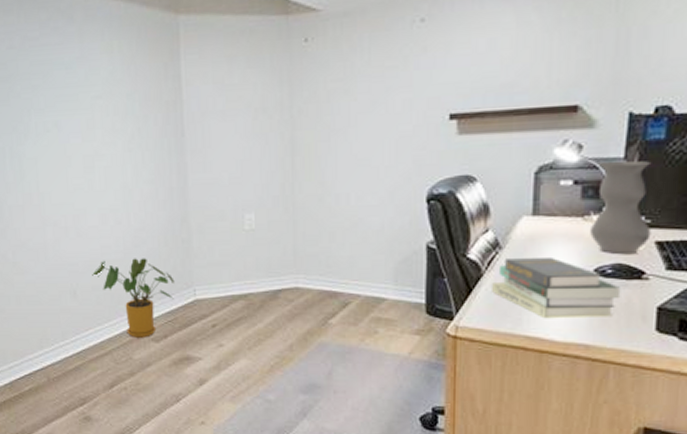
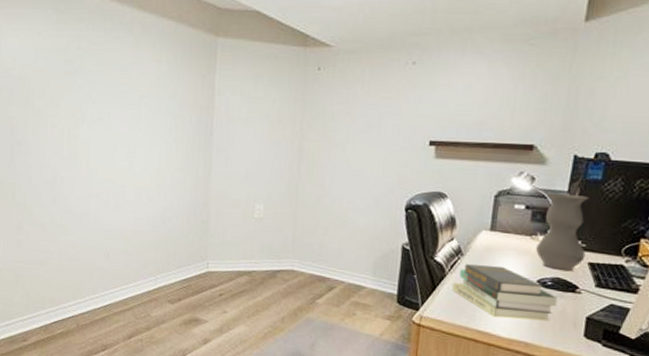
house plant: present [92,258,175,338] -> none [124,231,192,299]

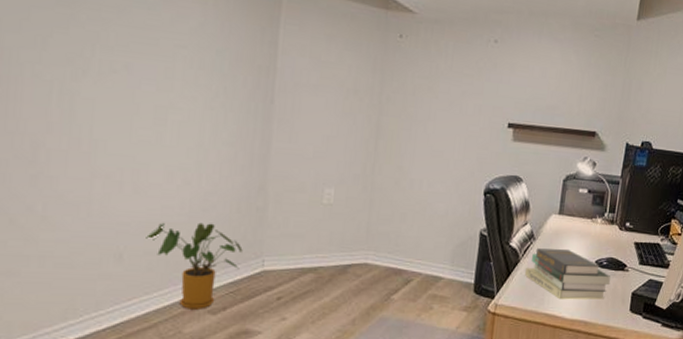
house plant: none [124,231,192,299] -> present [146,222,243,310]
vase: present [536,192,590,272] -> none [595,177,637,252]

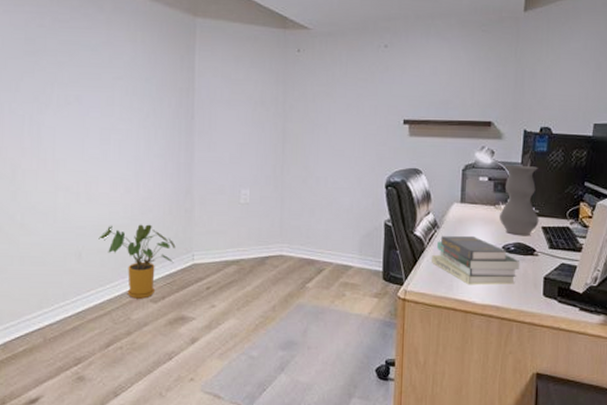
vase: none [595,177,637,252] -> present [500,164,539,236]

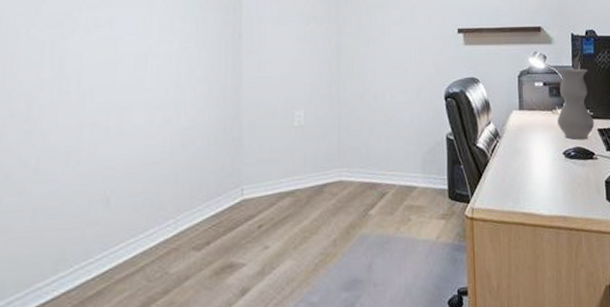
house plant: present [98,224,176,299] -> none [131,158,222,248]
books: present [432,235,520,285] -> none [496,143,582,196]

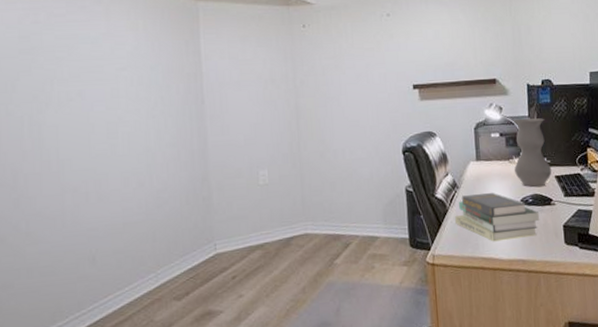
books: none [496,143,582,196] -> present [455,192,540,242]

